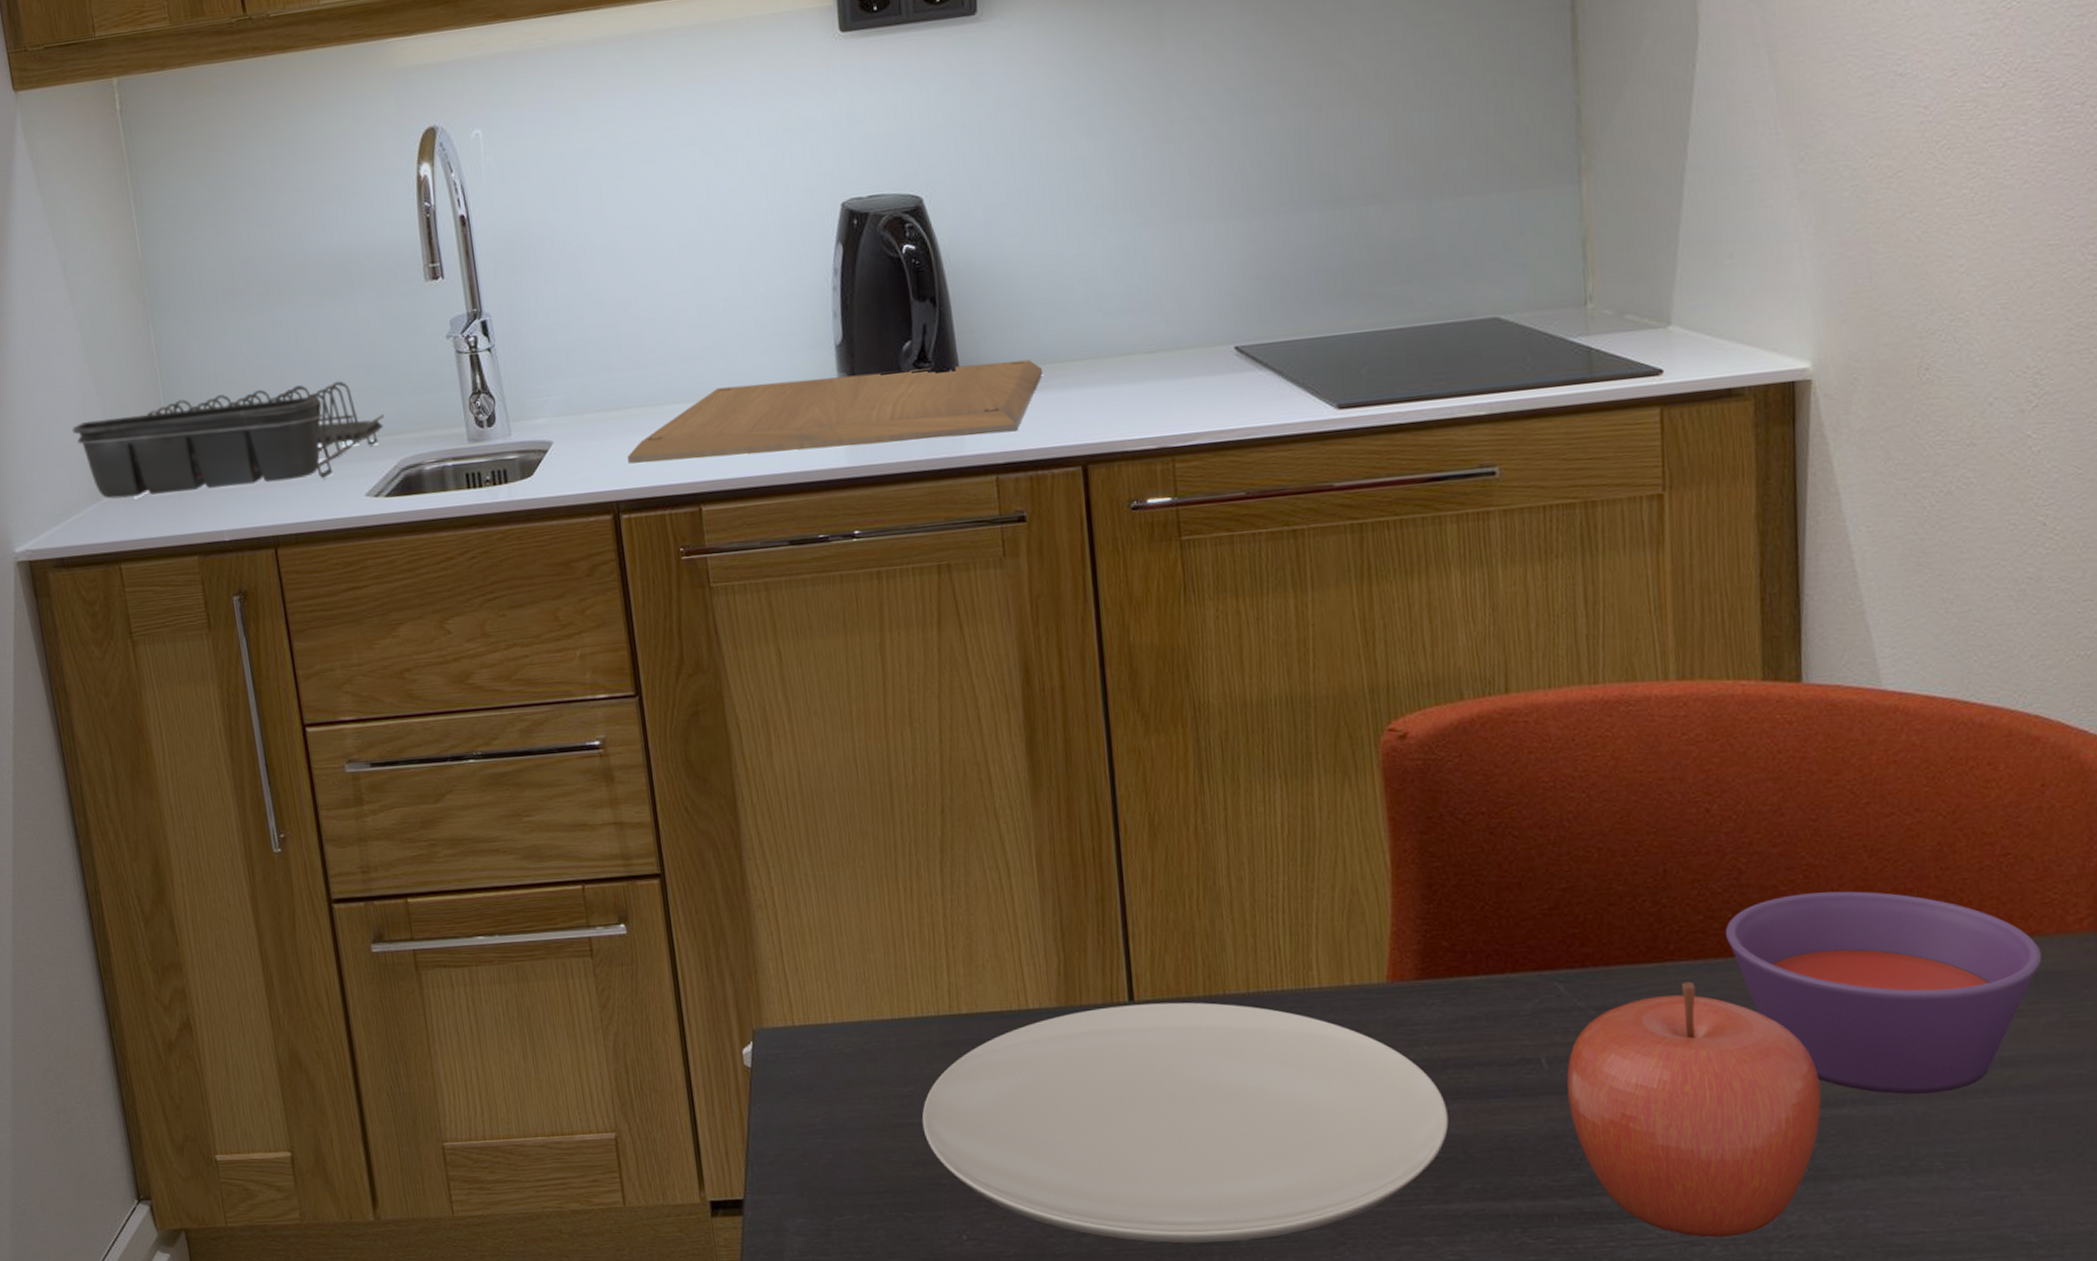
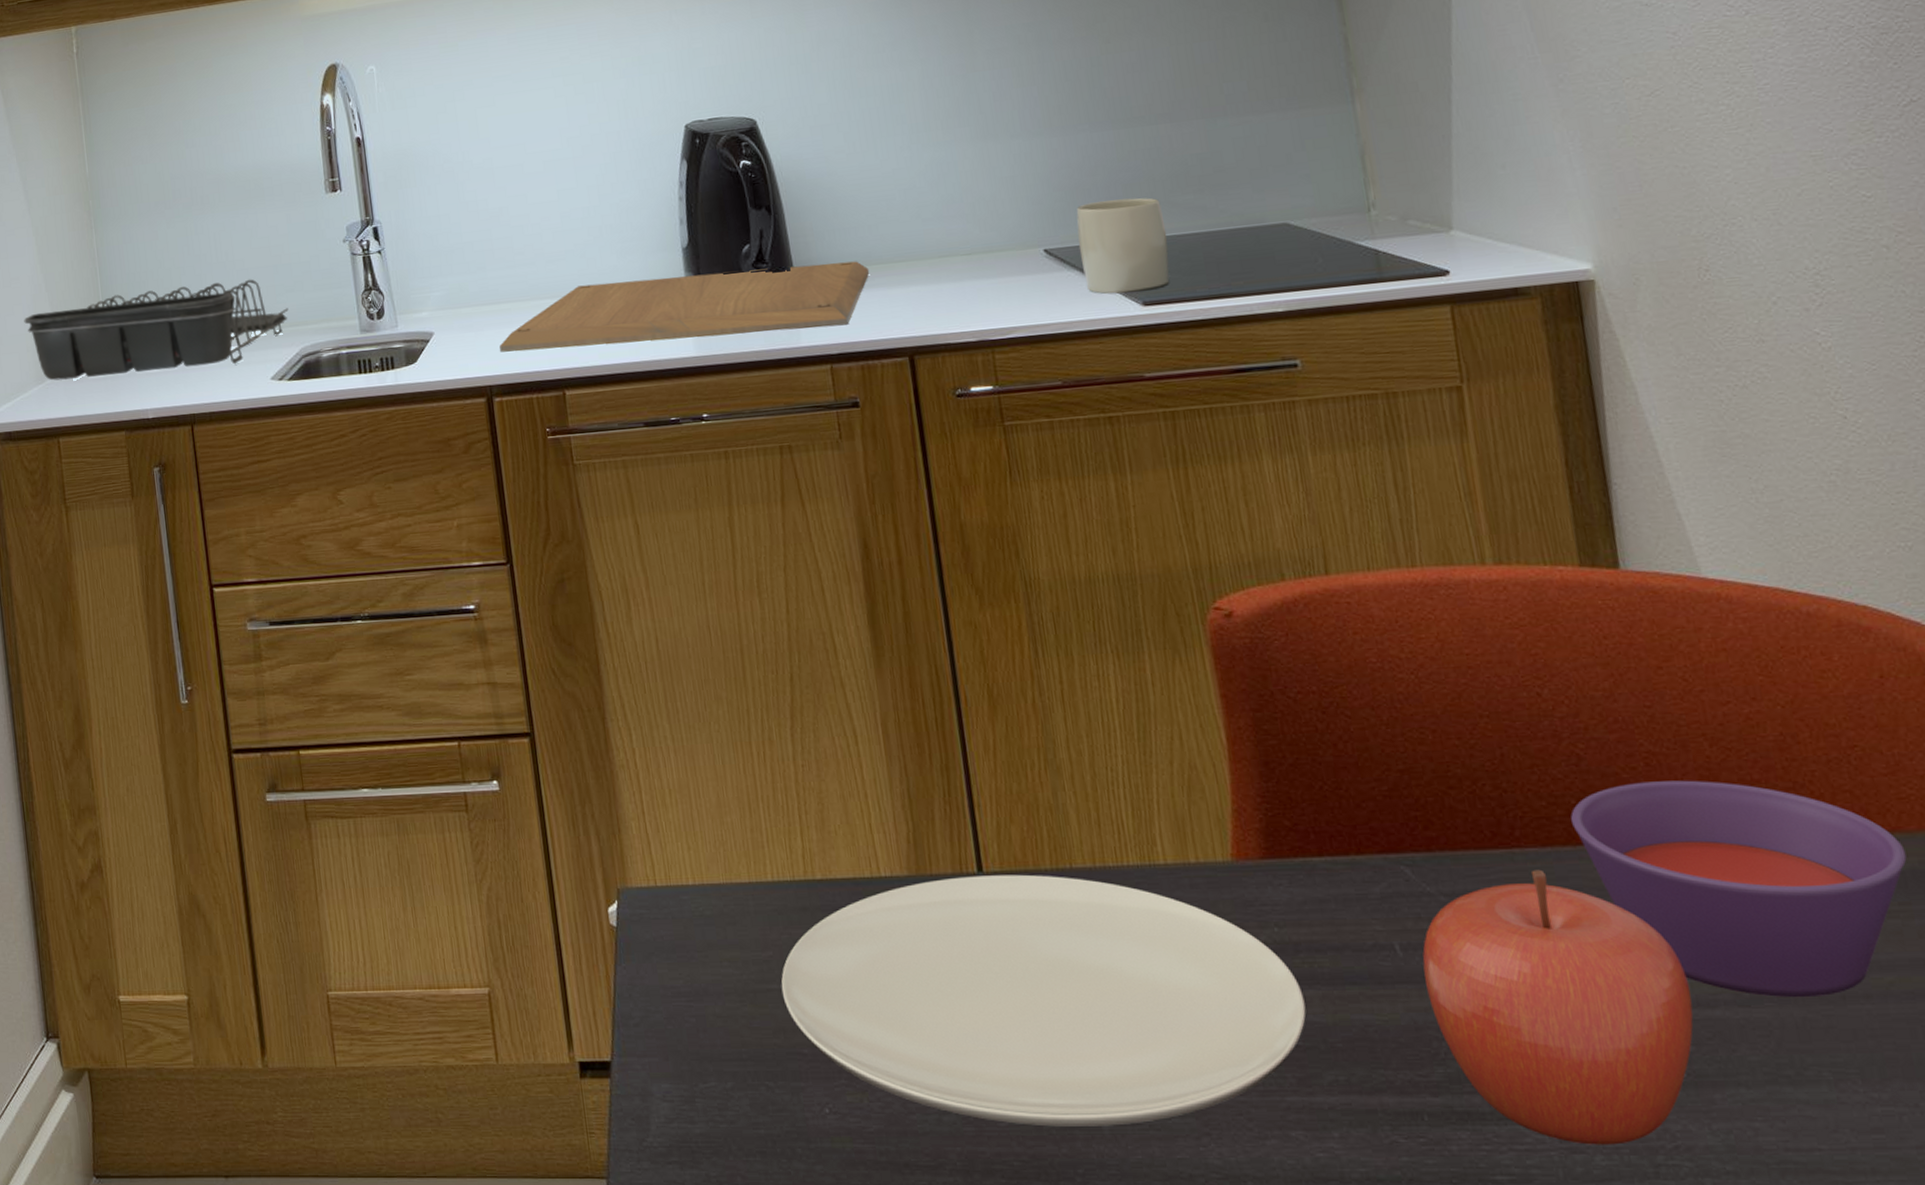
mug: none [1272,288,1369,397] -> present [1076,197,1170,294]

